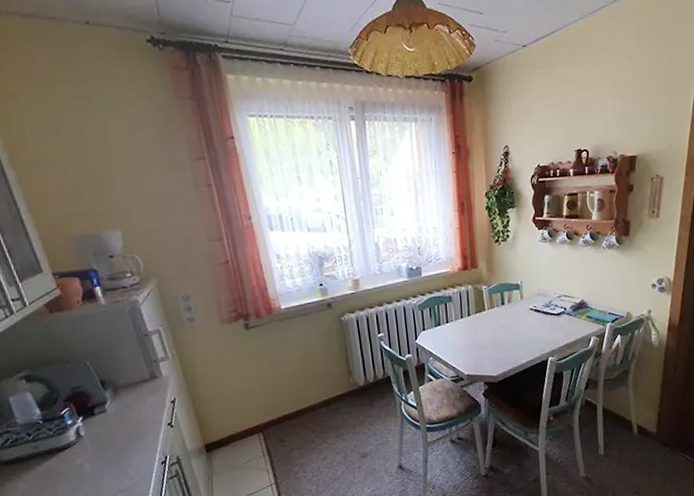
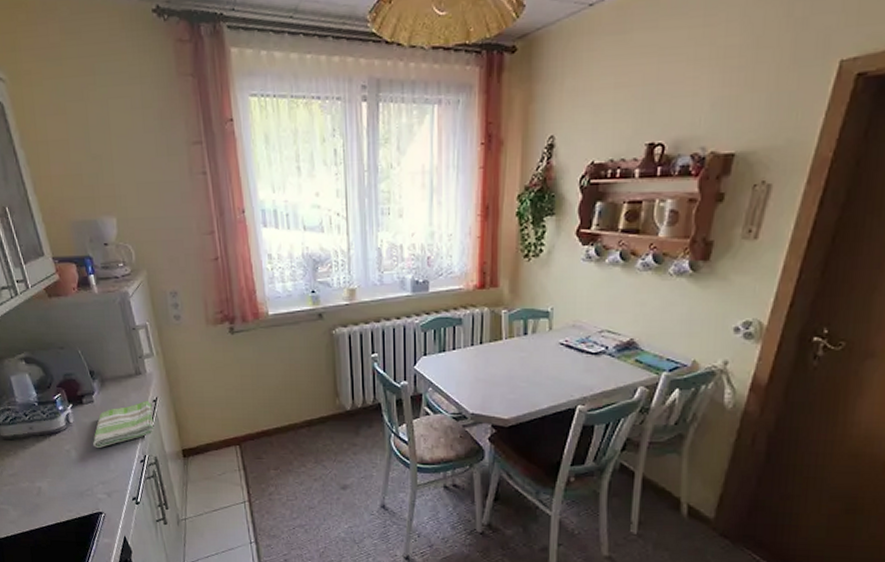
dish towel: none [108,402,174,457] -> present [93,400,154,448]

